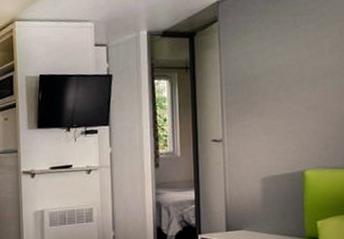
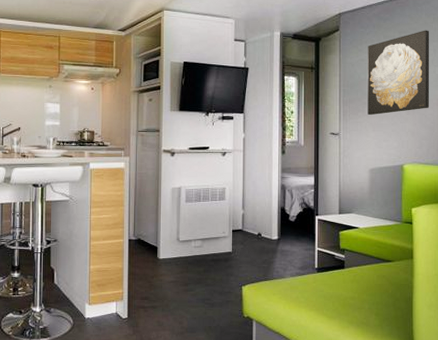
wall art: none [254,8,336,117] -> present [368,30,430,116]

